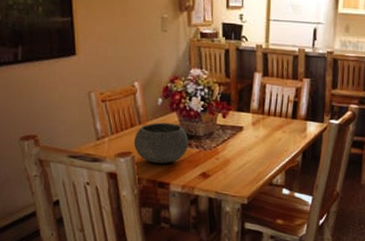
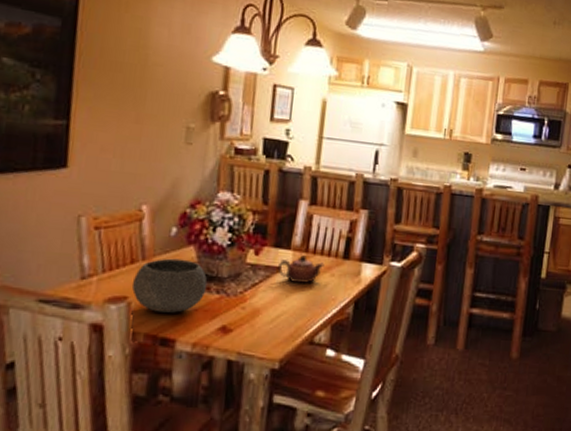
teapot: none [240,116,277,139] -> present [277,254,324,284]

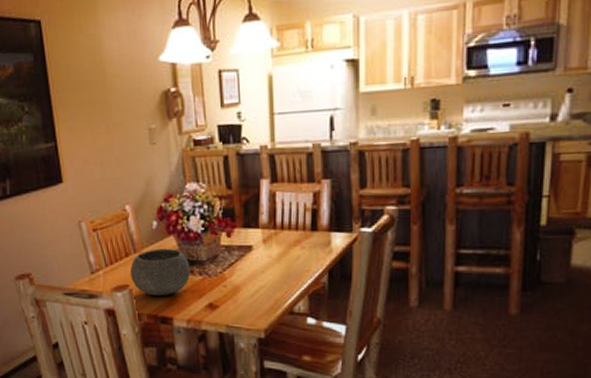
teapot: present [277,254,324,284] -> none [249,231,294,260]

